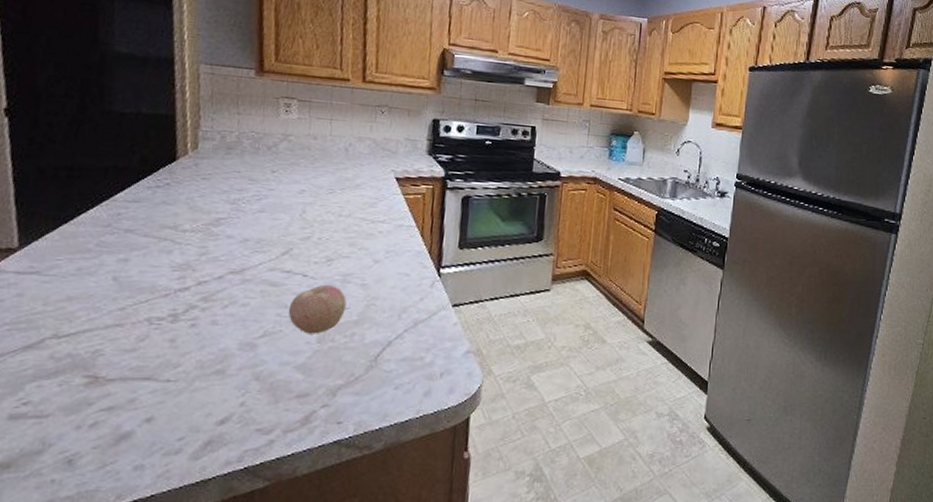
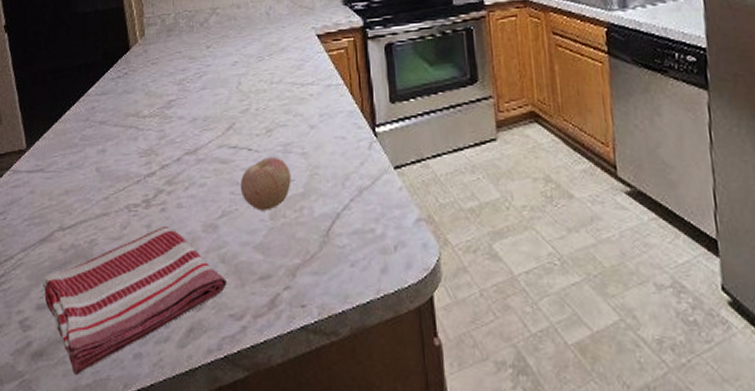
dish towel: none [21,341,258,488] -> present [43,225,227,376]

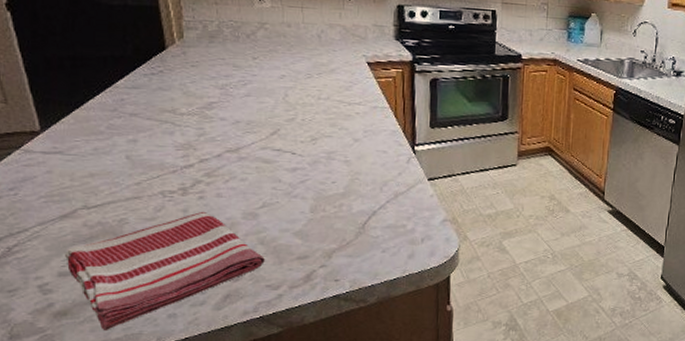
apple: present [240,157,291,211] -> none [282,162,333,205]

